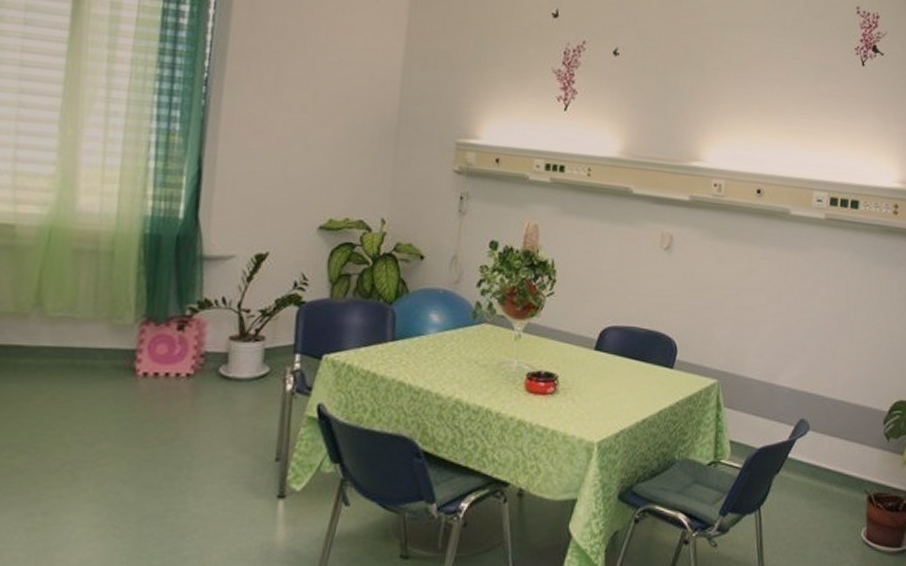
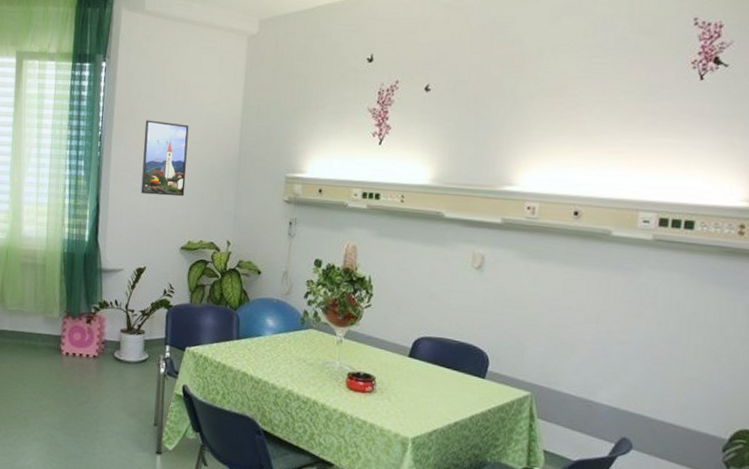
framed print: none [263,62,334,163] -> present [140,120,189,197]

